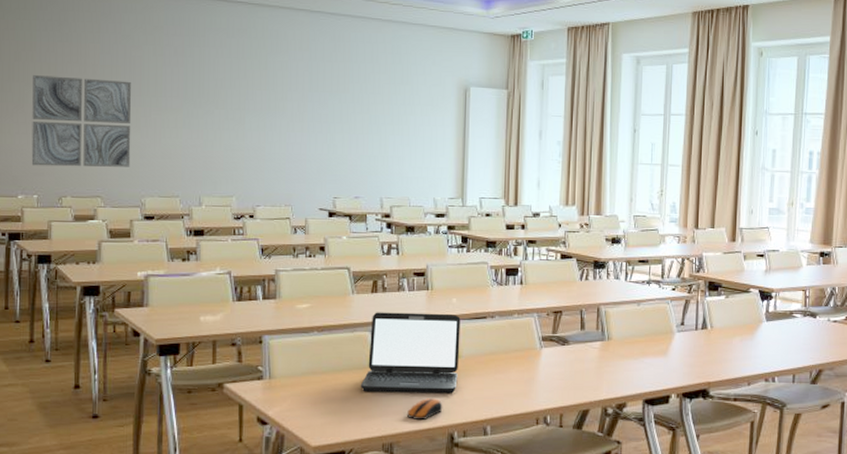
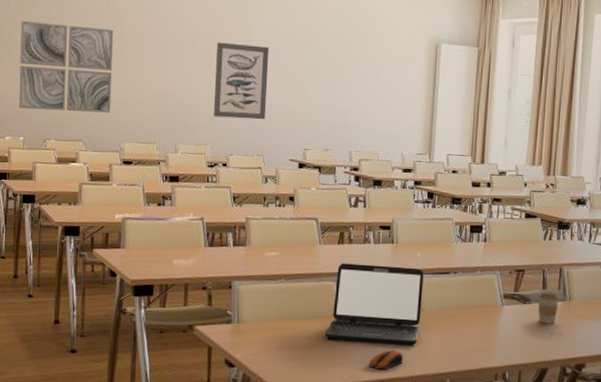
wall art: none [239,91,295,169] -> present [214,42,270,120]
coffee cup: none [576,332,599,365] -> present [538,292,560,324]

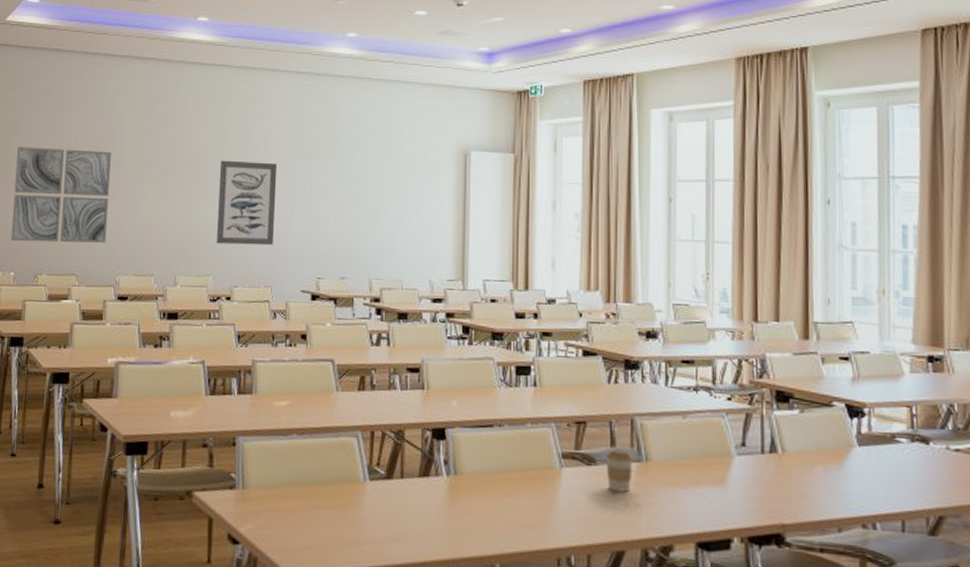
laptop: present [325,263,424,346] -> none [345,414,462,520]
computer mouse: present [368,349,404,370] -> none [398,523,442,551]

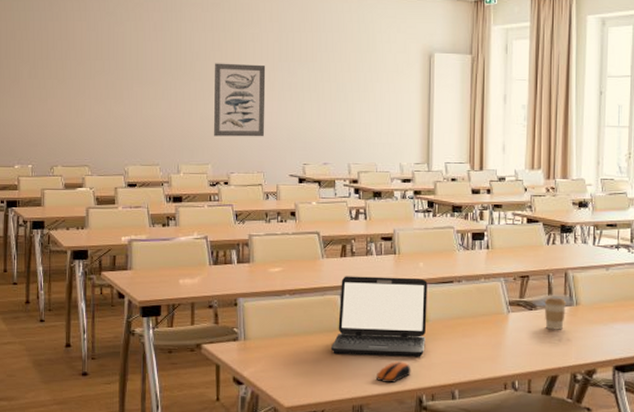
wall art: present [10,147,111,243] -> none [26,53,115,138]
laptop: none [345,414,462,520] -> present [331,276,428,357]
computer mouse: none [398,523,442,551] -> present [375,361,411,383]

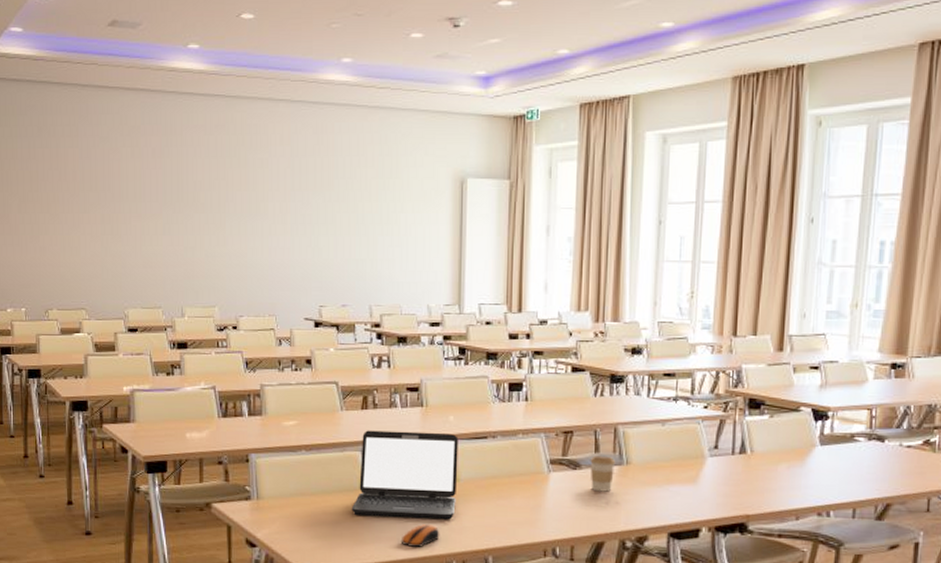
wall art: present [214,63,266,137] -> none [220,193,277,276]

